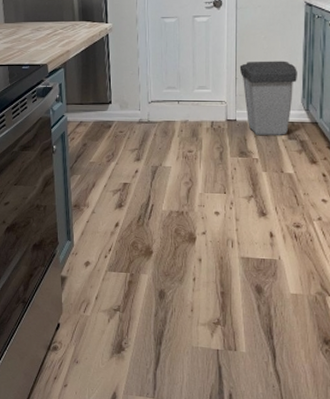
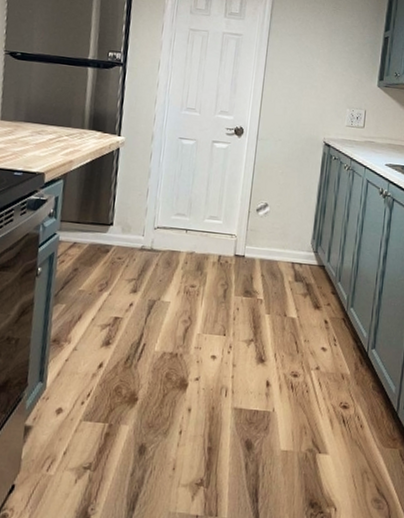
trash can: present [239,61,297,135] -> none [253,196,310,277]

